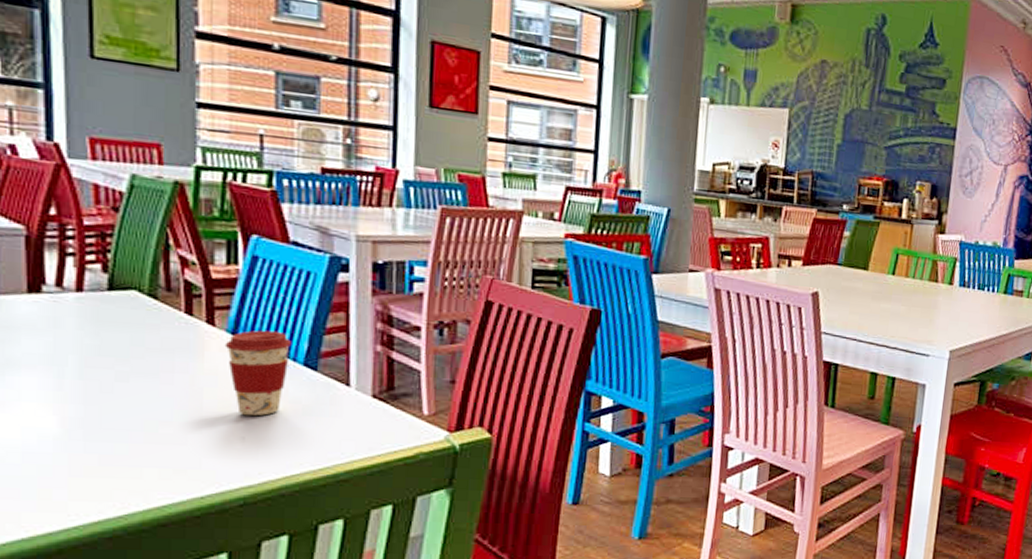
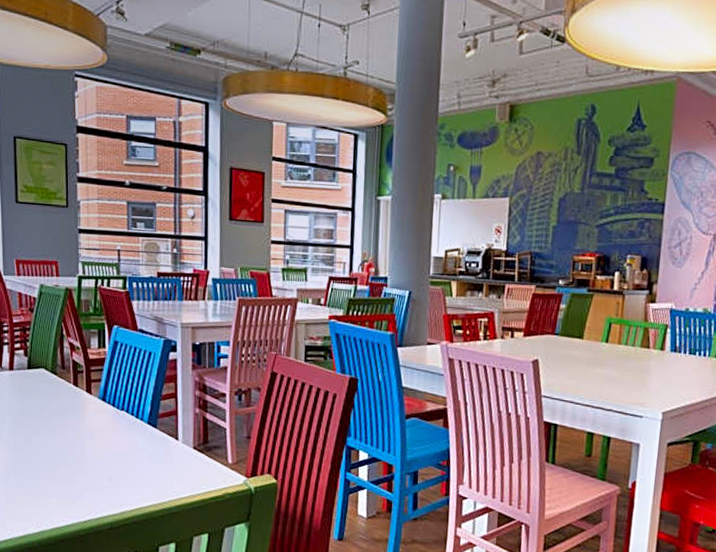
coffee cup: present [224,330,292,416] -> none [98,397,140,462]

